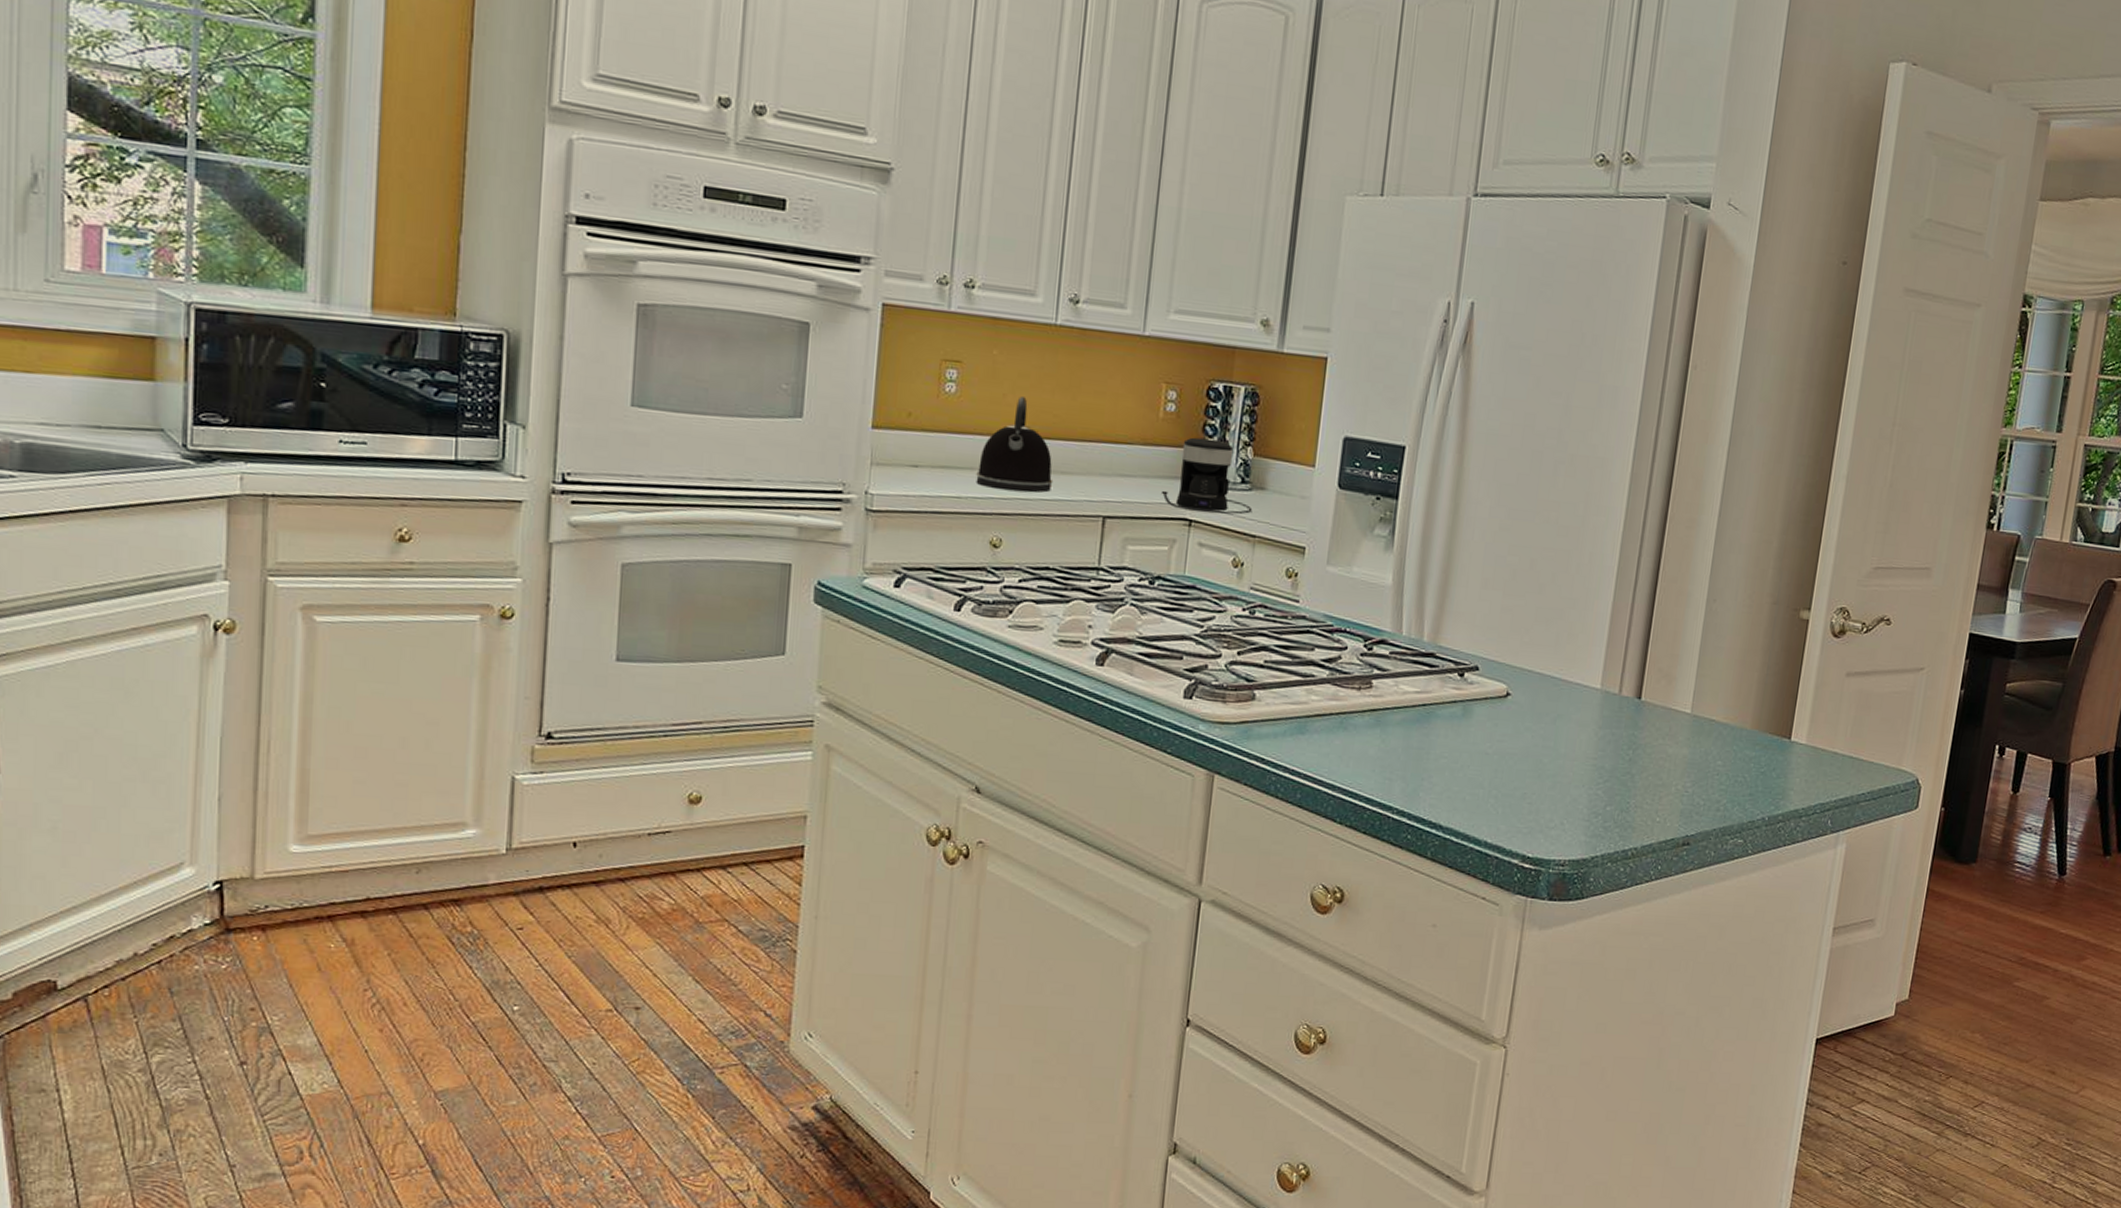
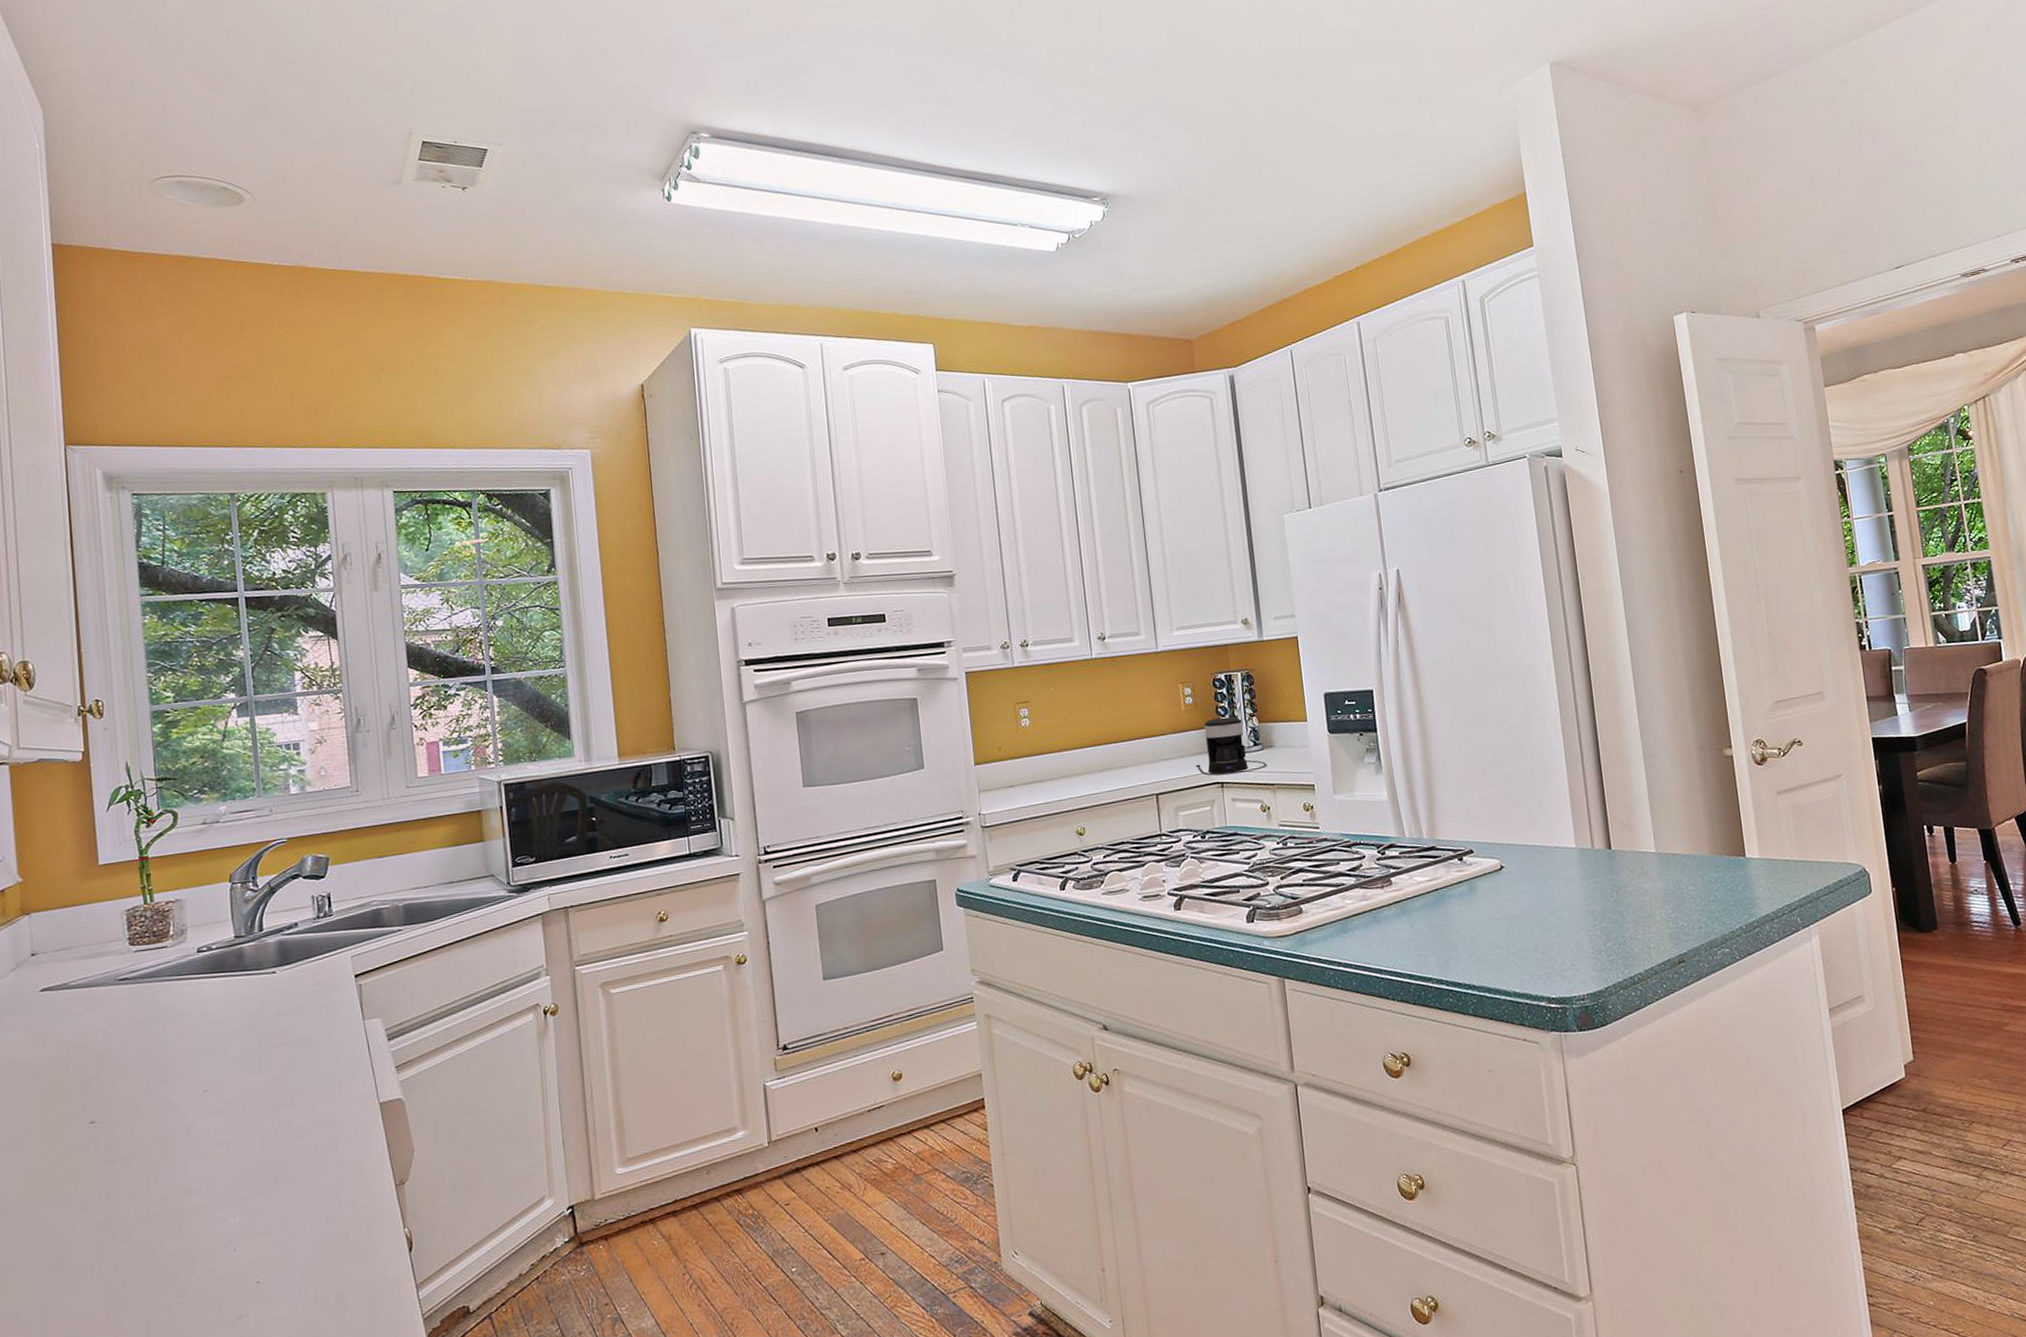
kettle: present [976,397,1053,493] -> none [1056,717,1114,791]

